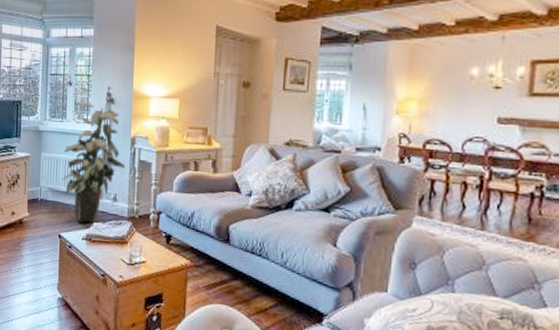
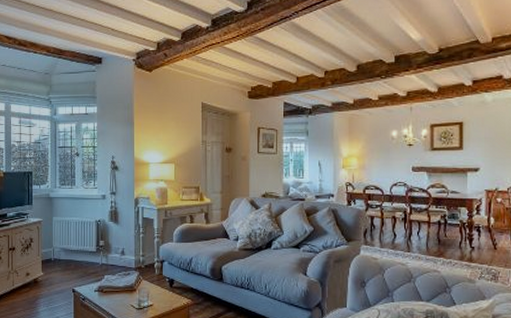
indoor plant: present [62,103,126,224] -> none [73,171,131,276]

